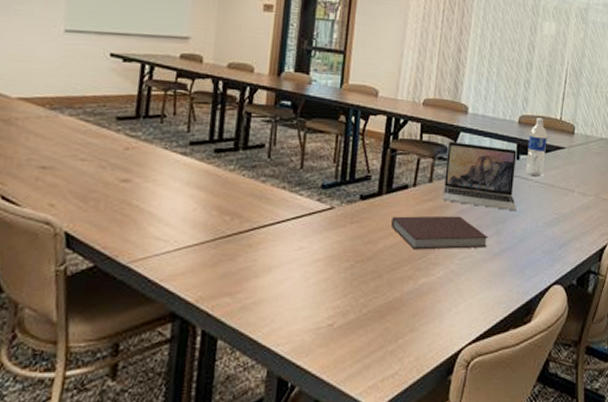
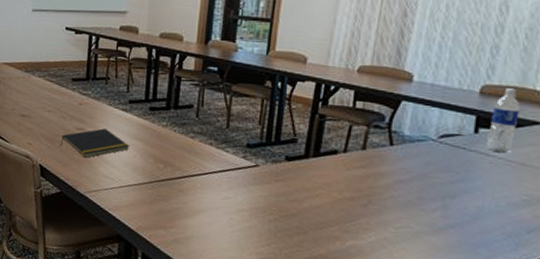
notepad: none [96,178,190,217] -> present [60,128,130,158]
notebook: present [392,215,488,250] -> none [318,179,432,221]
laptop: present [443,141,517,210] -> none [377,110,475,187]

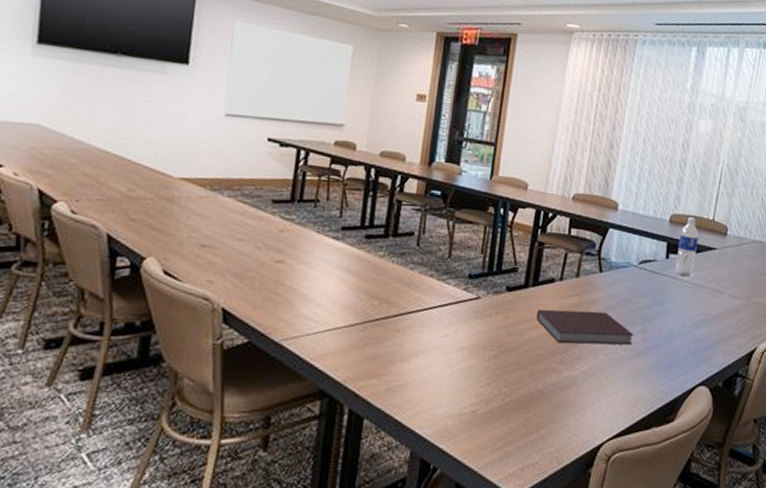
notepad: present [60,128,130,158] -> none [251,260,341,297]
notebook: none [318,179,432,221] -> present [537,309,634,345]

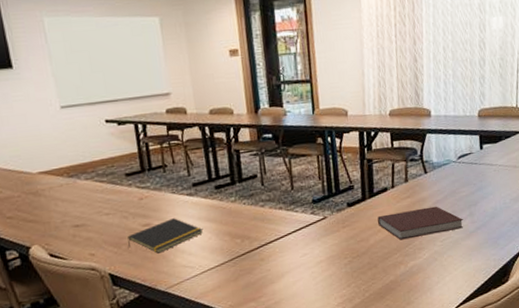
notepad: none [251,260,341,297] -> present [127,218,203,253]
water bottle: present [675,217,699,277] -> none [489,108,506,161]

